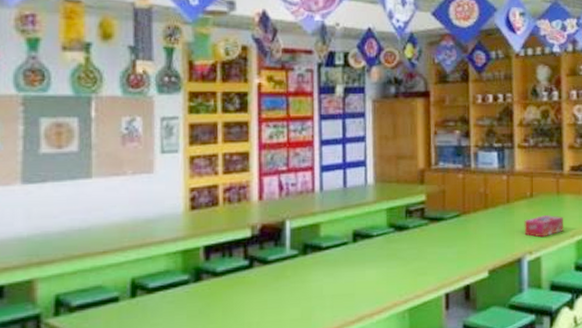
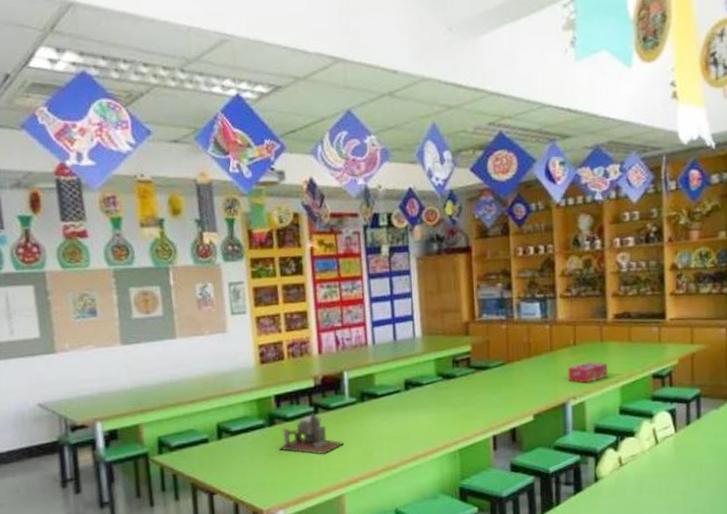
desk organizer: none [203,267,282,316] -> present [278,413,345,455]

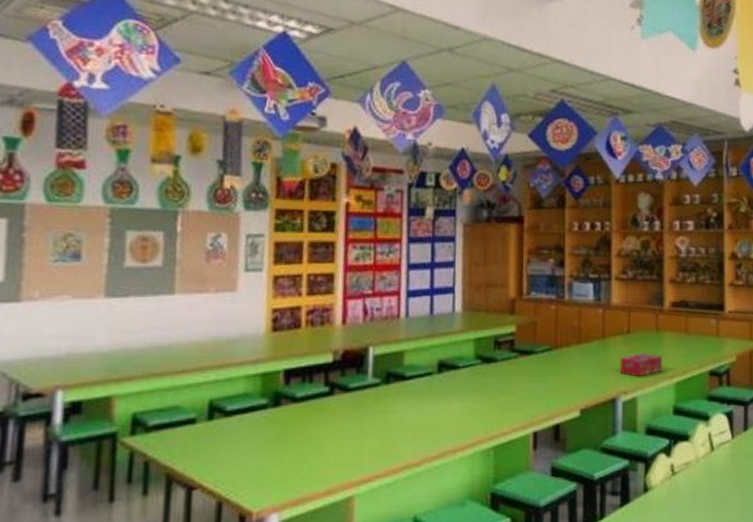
desk organizer: present [278,413,345,455] -> none [280,394,361,446]

